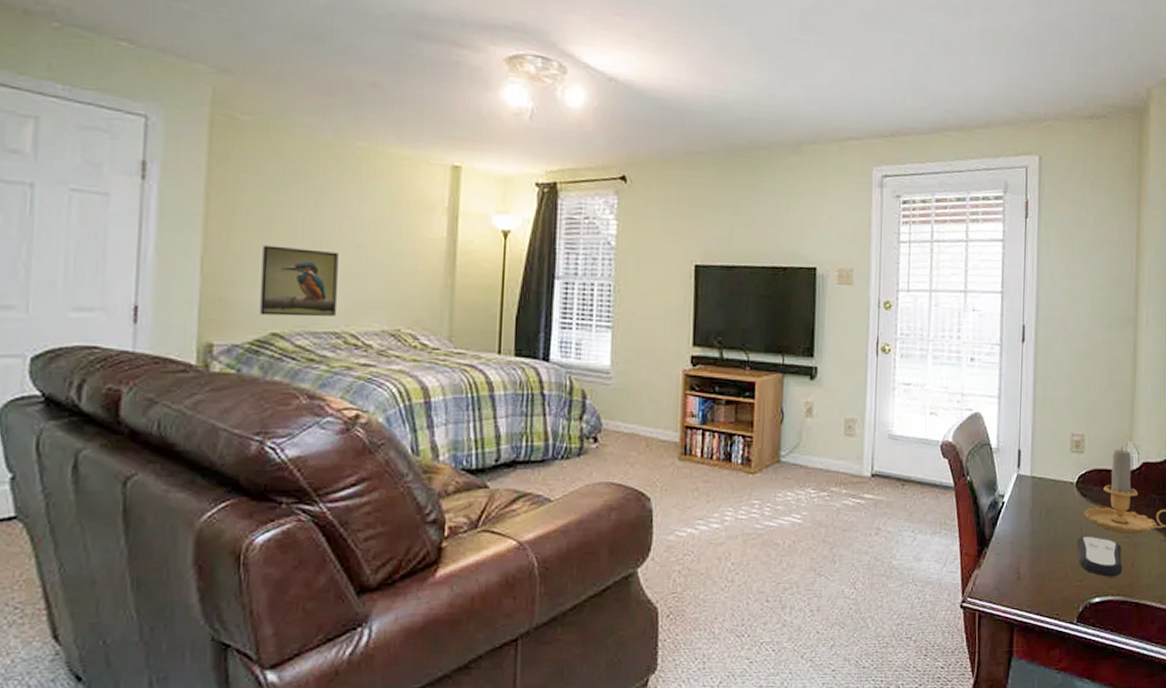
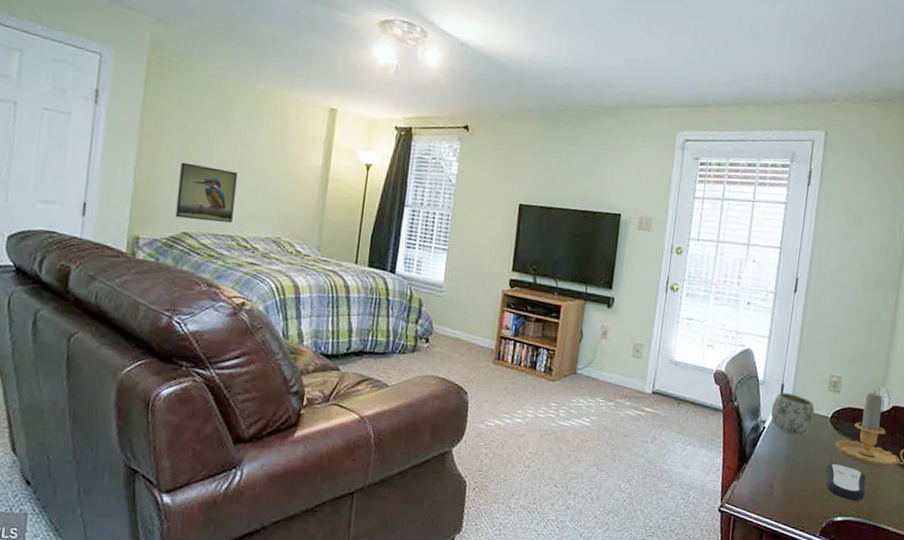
mug: none [1009,460,1058,508] -> present [770,392,815,435]

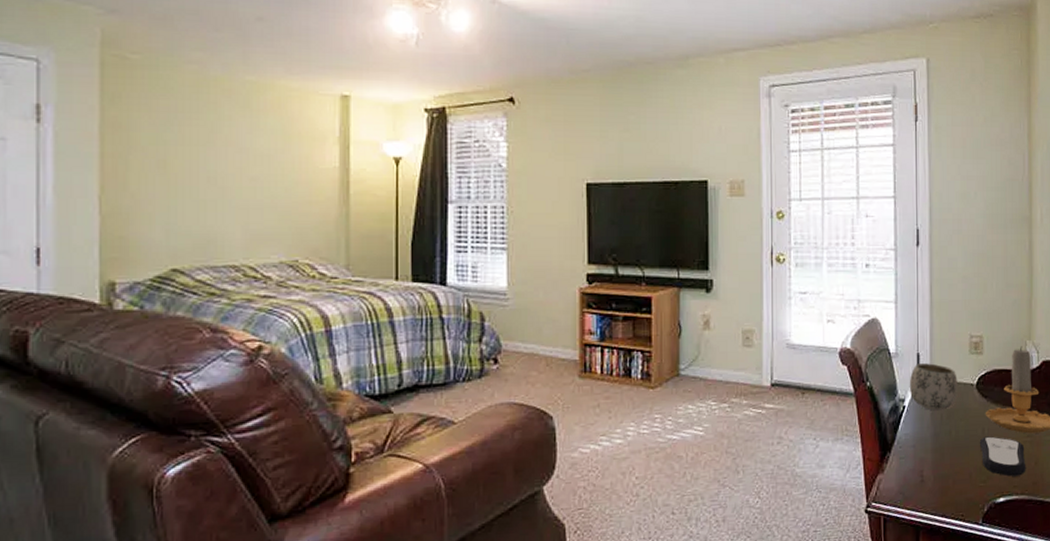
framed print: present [175,162,238,223] -> none [159,182,234,252]

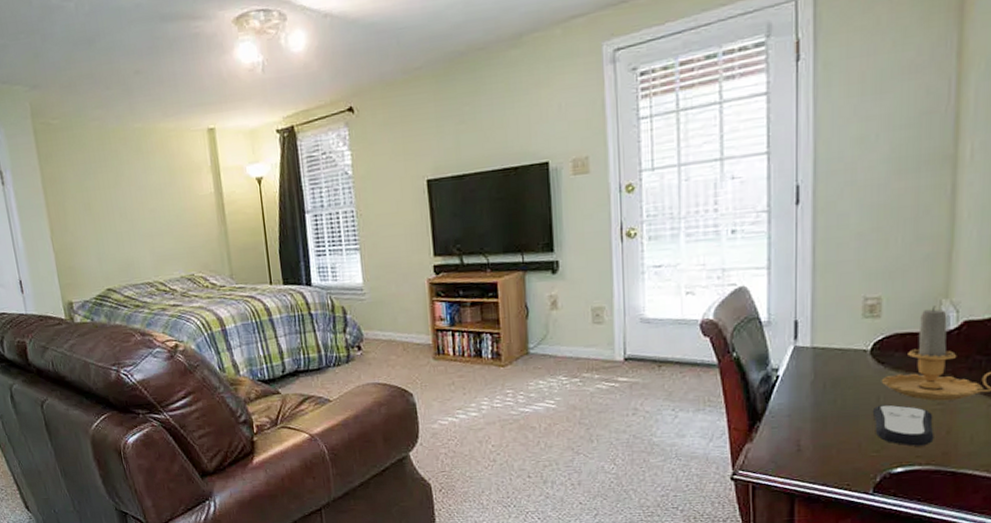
mug: present [909,363,958,411] -> none [784,330,846,380]

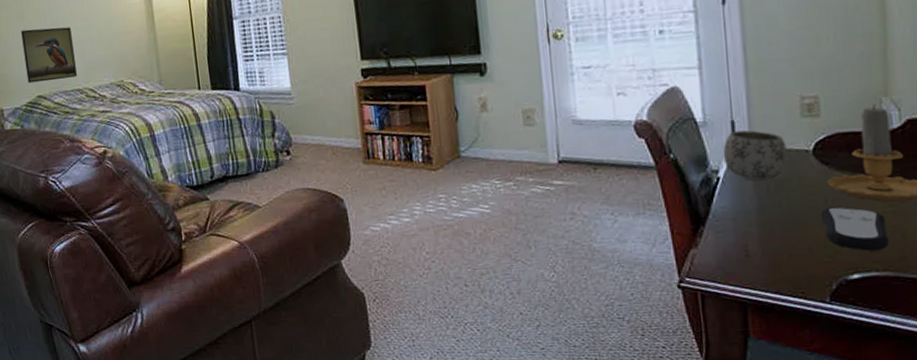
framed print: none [88,218,147,276] -> present [21,27,77,84]
mug: none [784,330,846,380] -> present [723,130,788,181]

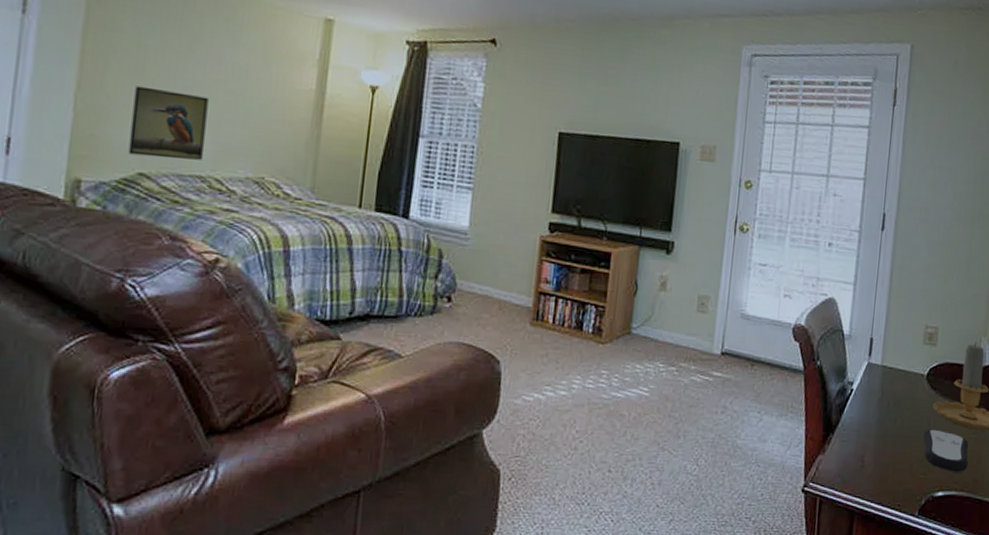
mug: present [723,130,788,181] -> none [859,348,909,398]

